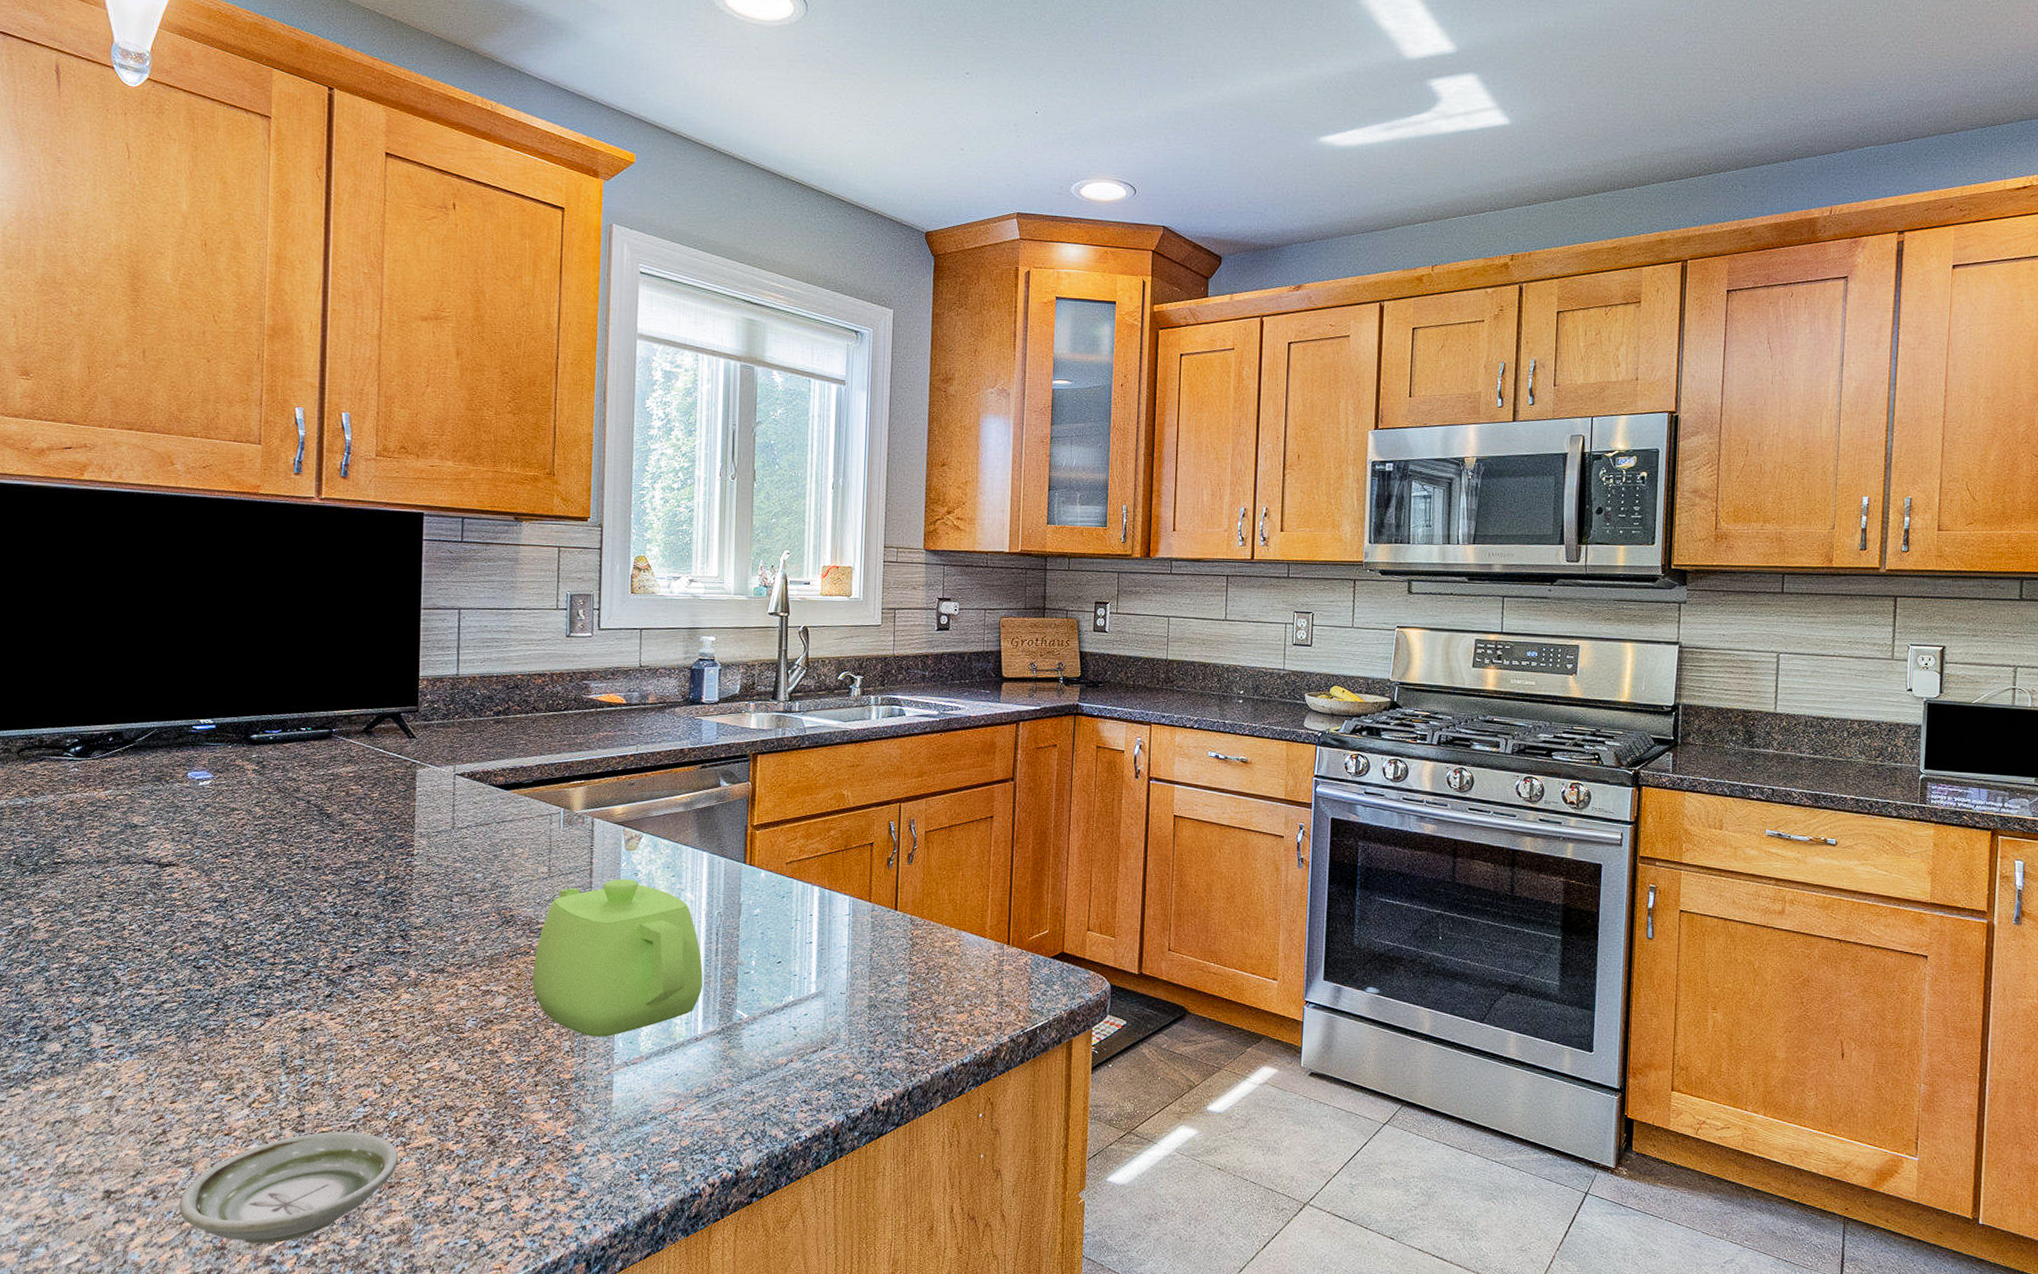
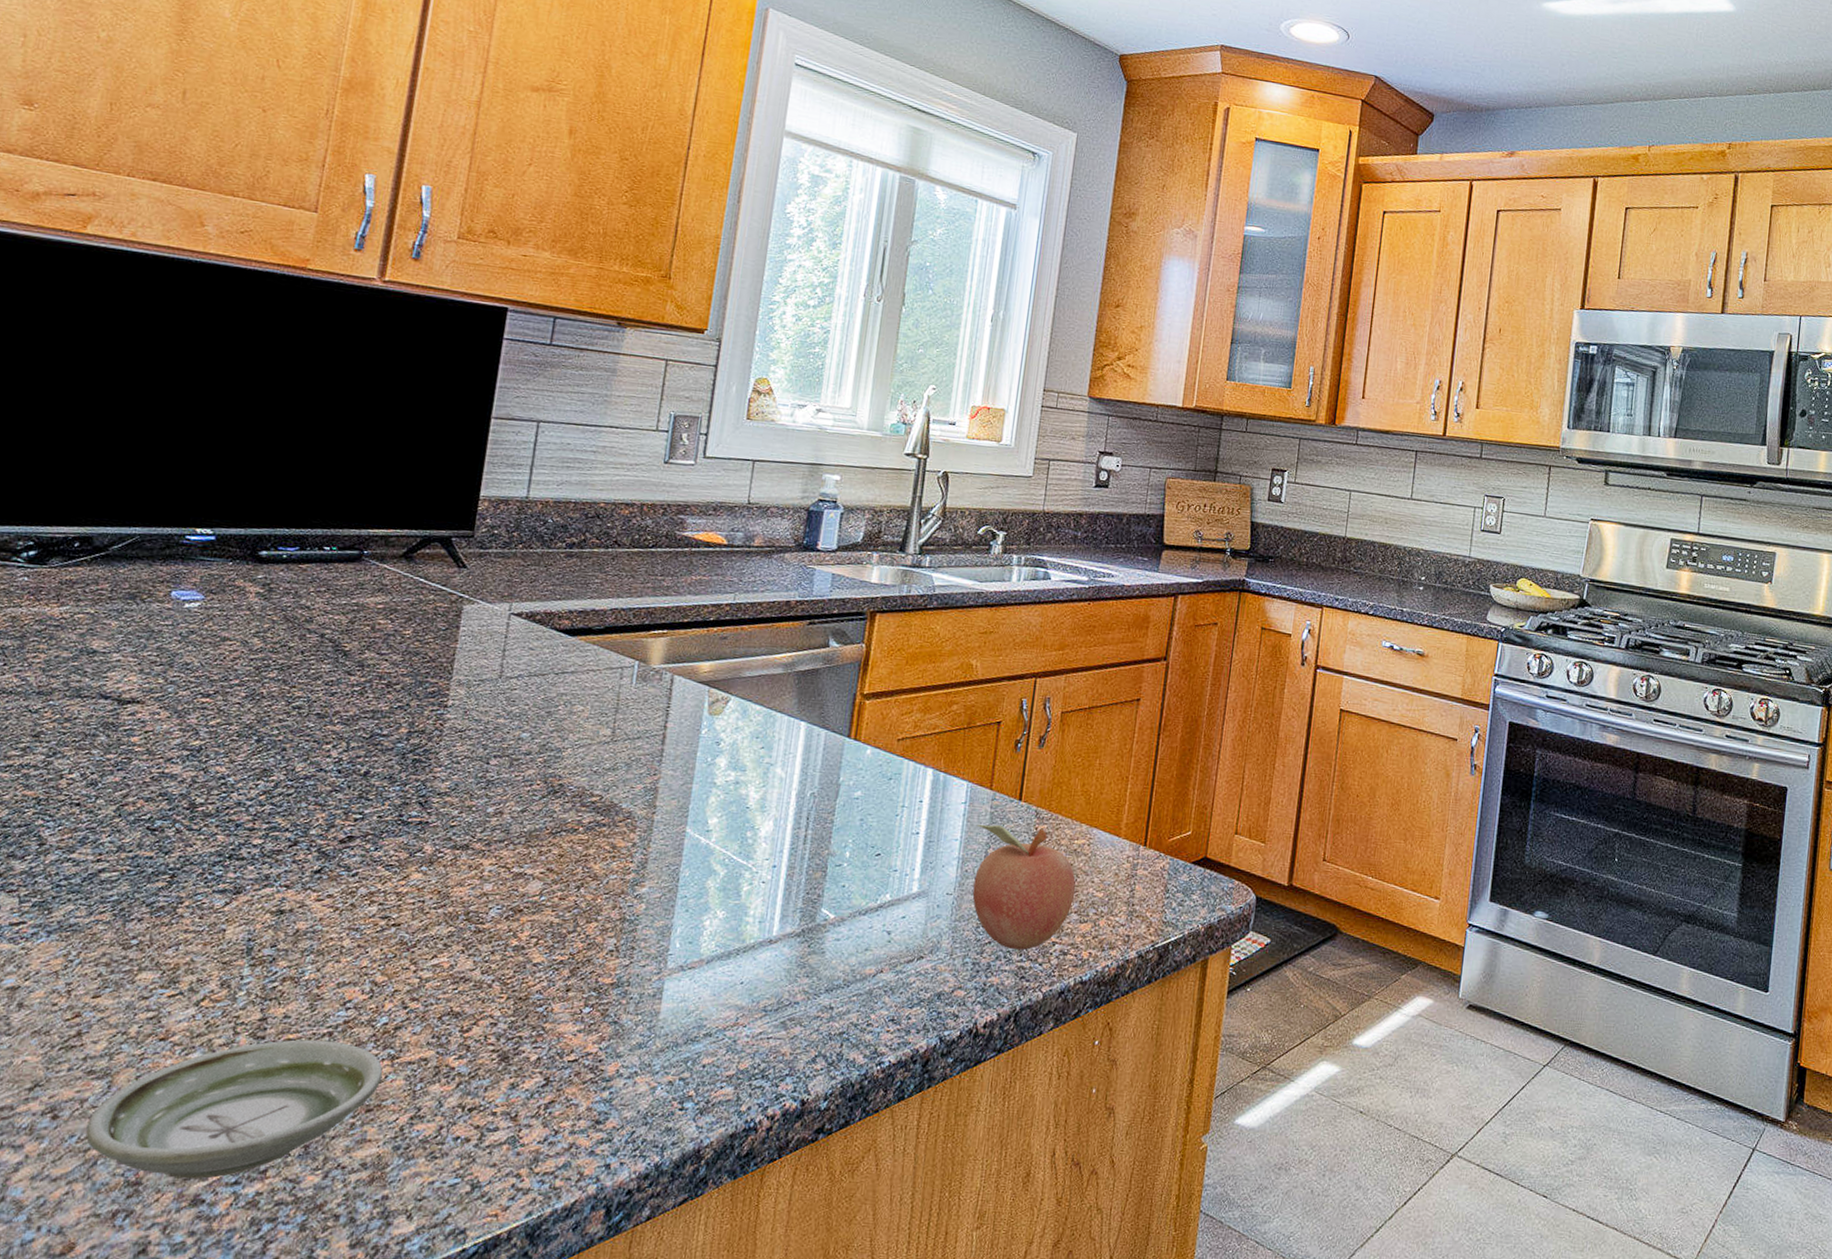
teapot: present [532,879,703,1037] -> none [576,748,787,935]
fruit: none [860,932,951,1038] -> present [972,824,1076,950]

